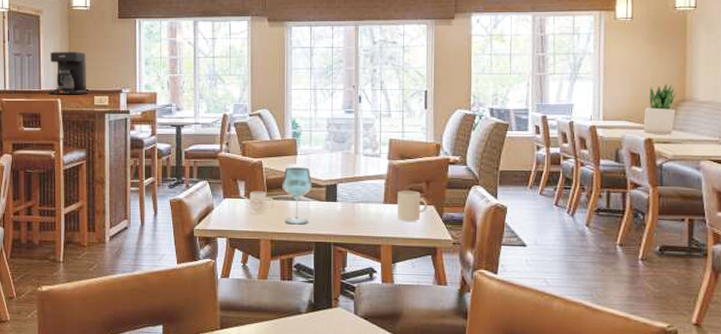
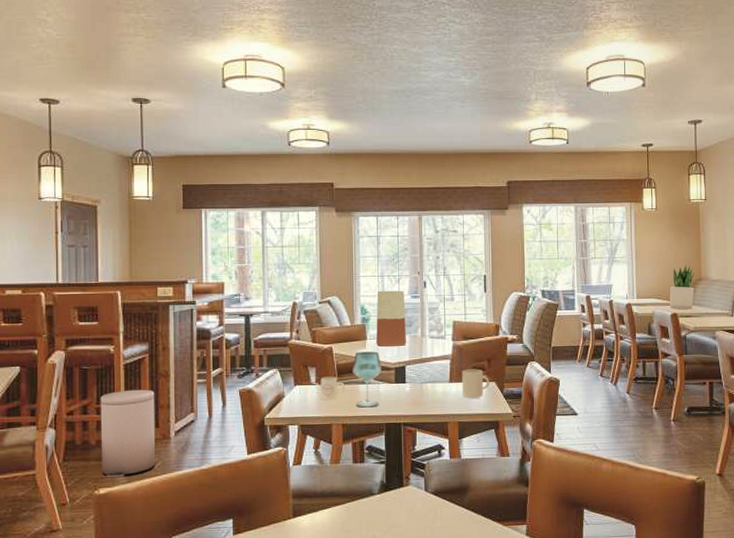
pedal bin: none [42,194,92,277] -> present [100,389,156,478]
coffee maker: present [48,51,87,95] -> none [106,242,150,287]
vase: none [307,104,339,164] -> present [376,290,406,347]

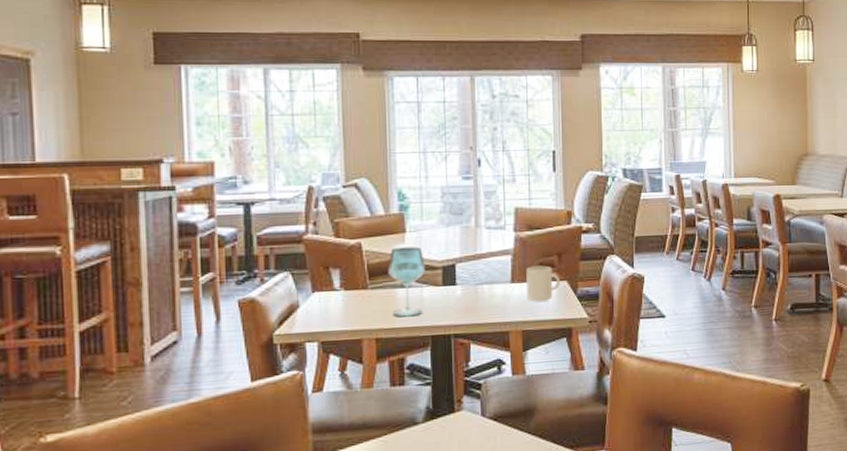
pedal bin: present [100,389,156,478] -> none [43,302,126,421]
mug: present [320,376,345,401] -> none [346,279,378,310]
vase: present [376,290,406,347] -> none [417,170,456,242]
planter: present [669,265,695,310] -> none [771,138,800,191]

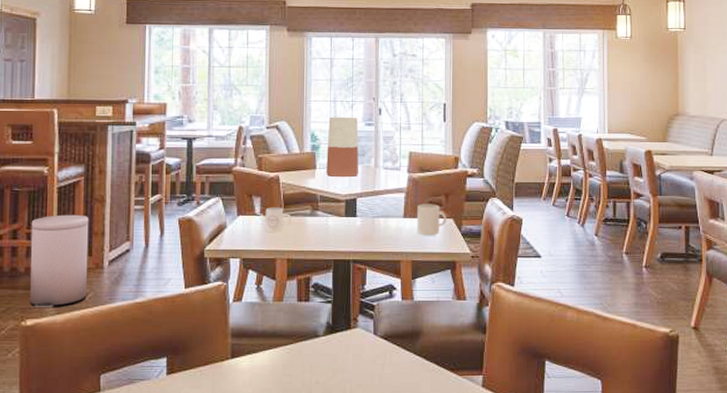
pedal bin: none [43,302,126,421] -> present [30,214,89,309]
mug: none [346,279,378,310] -> present [265,207,291,233]
wine glass: present [388,246,426,317] -> none [300,181,332,242]
vase: none [417,170,456,242] -> present [326,116,359,178]

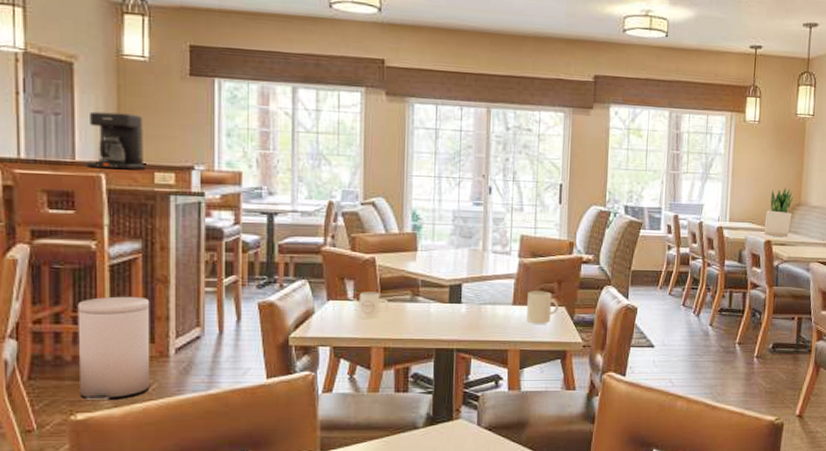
coffee maker: none [42,57,89,105] -> present [86,111,145,170]
vase: present [326,116,359,178] -> none [429,194,466,262]
planter: none [643,98,671,147] -> present [764,187,794,238]

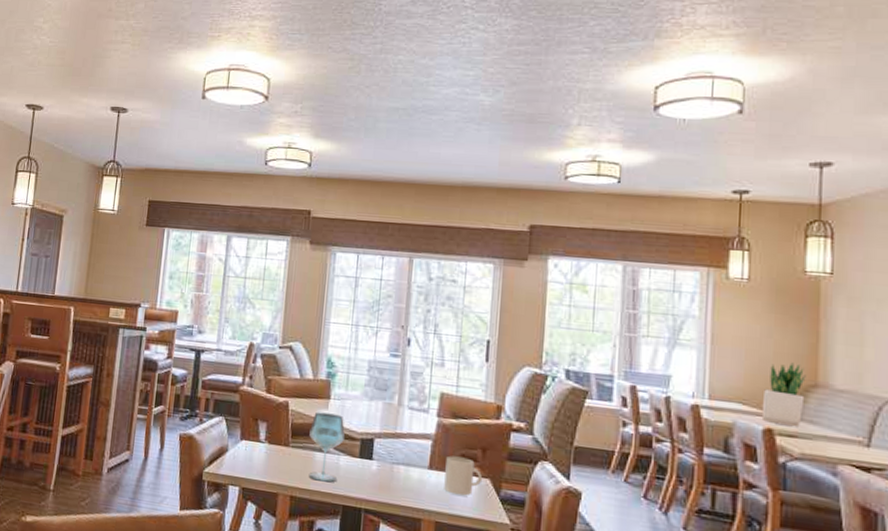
pedal bin: present [77,296,150,401] -> none [31,413,93,509]
coffee maker: present [86,111,145,170] -> none [61,255,107,305]
mug: present [359,292,389,320] -> none [269,435,299,466]
wine glass: none [399,264,435,330] -> present [308,412,346,483]

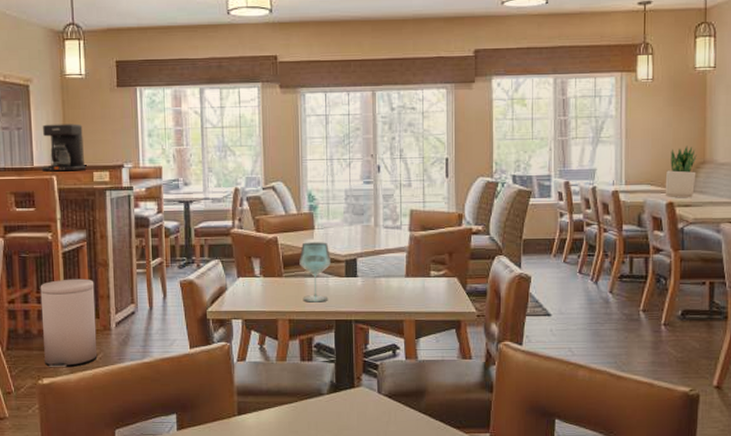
pedal bin: none [31,413,93,509] -> present [40,278,98,368]
coffee maker: none [61,255,107,305] -> present [41,124,86,172]
cup: present [444,455,483,497] -> none [420,263,451,295]

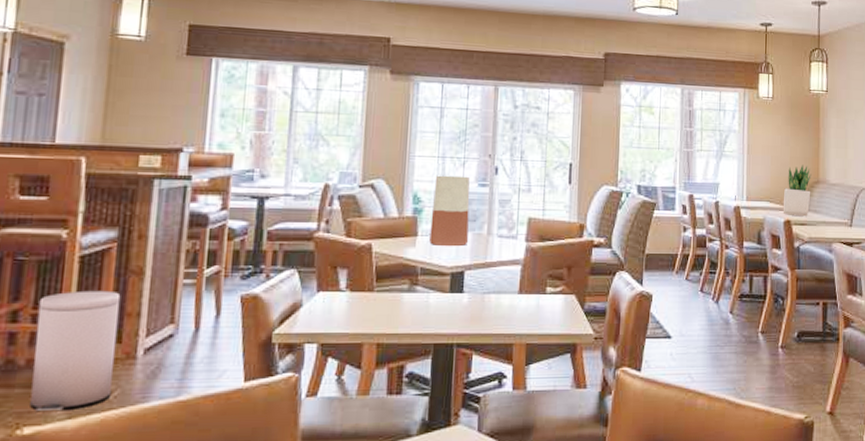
coffee maker: present [41,124,86,172] -> none [65,92,133,153]
wine glass: present [299,242,332,303] -> none [396,251,435,323]
vase: none [325,175,358,238] -> present [429,175,470,247]

